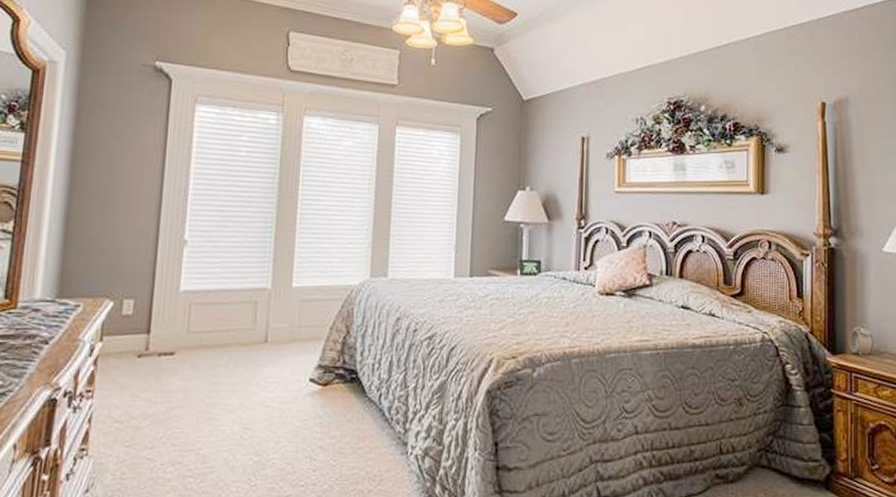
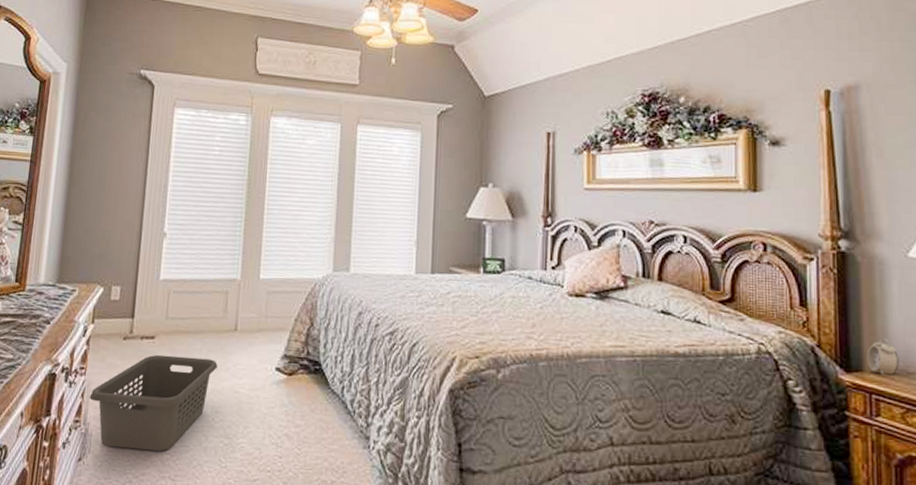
laundry basket: none [98,371,246,476] -> present [89,354,218,452]

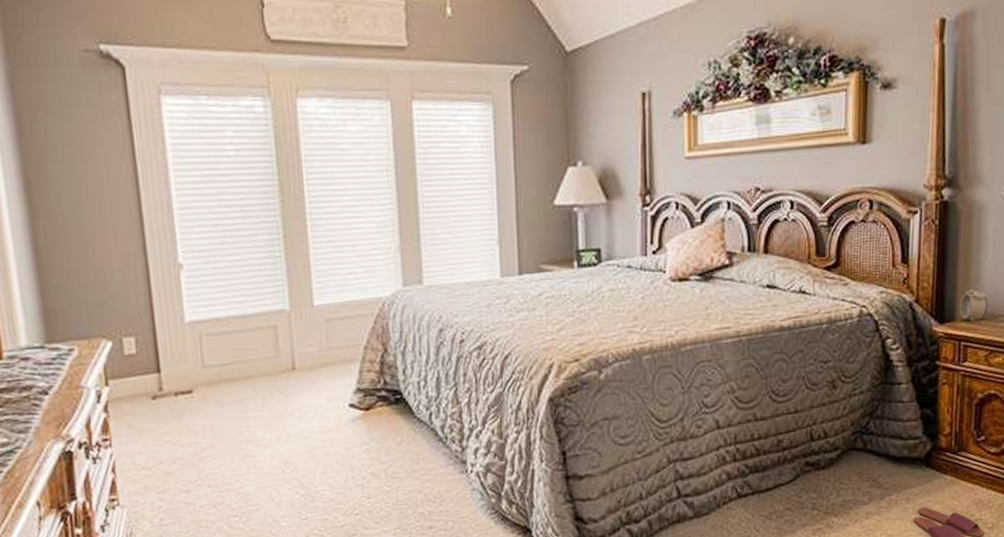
laundry basket: present [89,354,218,452] -> none [123,406,278,521]

